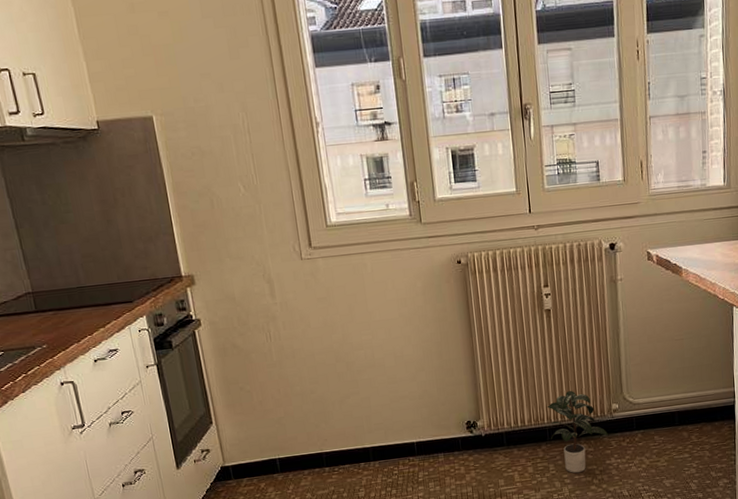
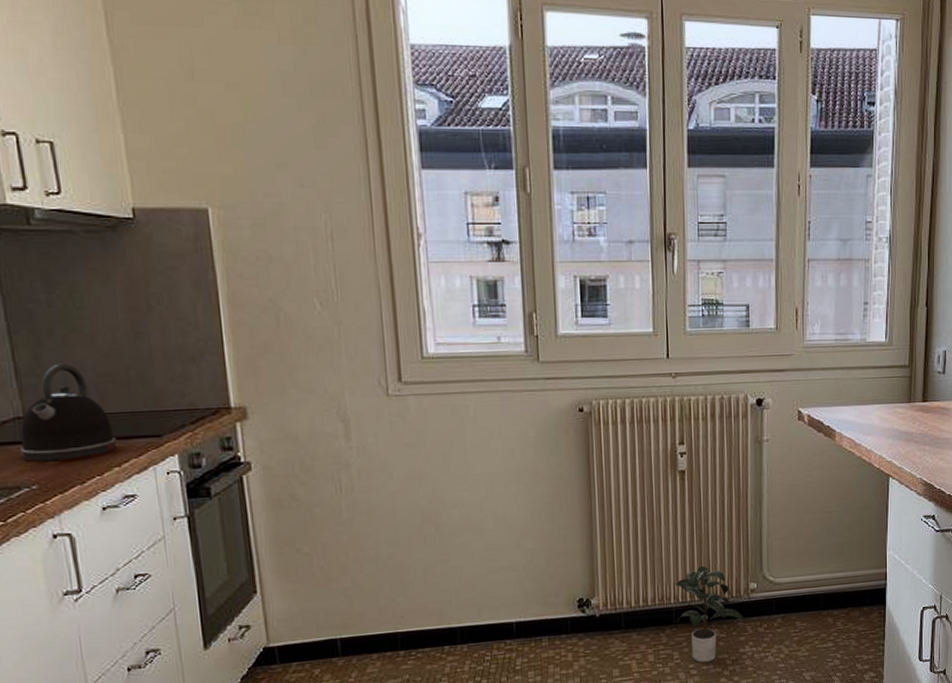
kettle: none [31,248,100,327] -> present [19,363,117,461]

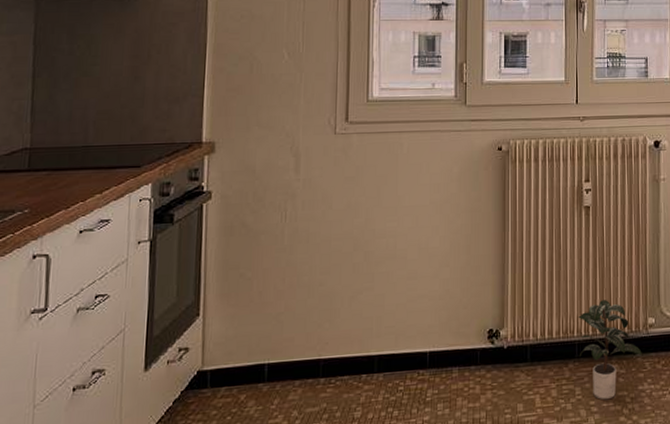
kettle: present [19,363,117,461] -> none [21,102,103,188]

